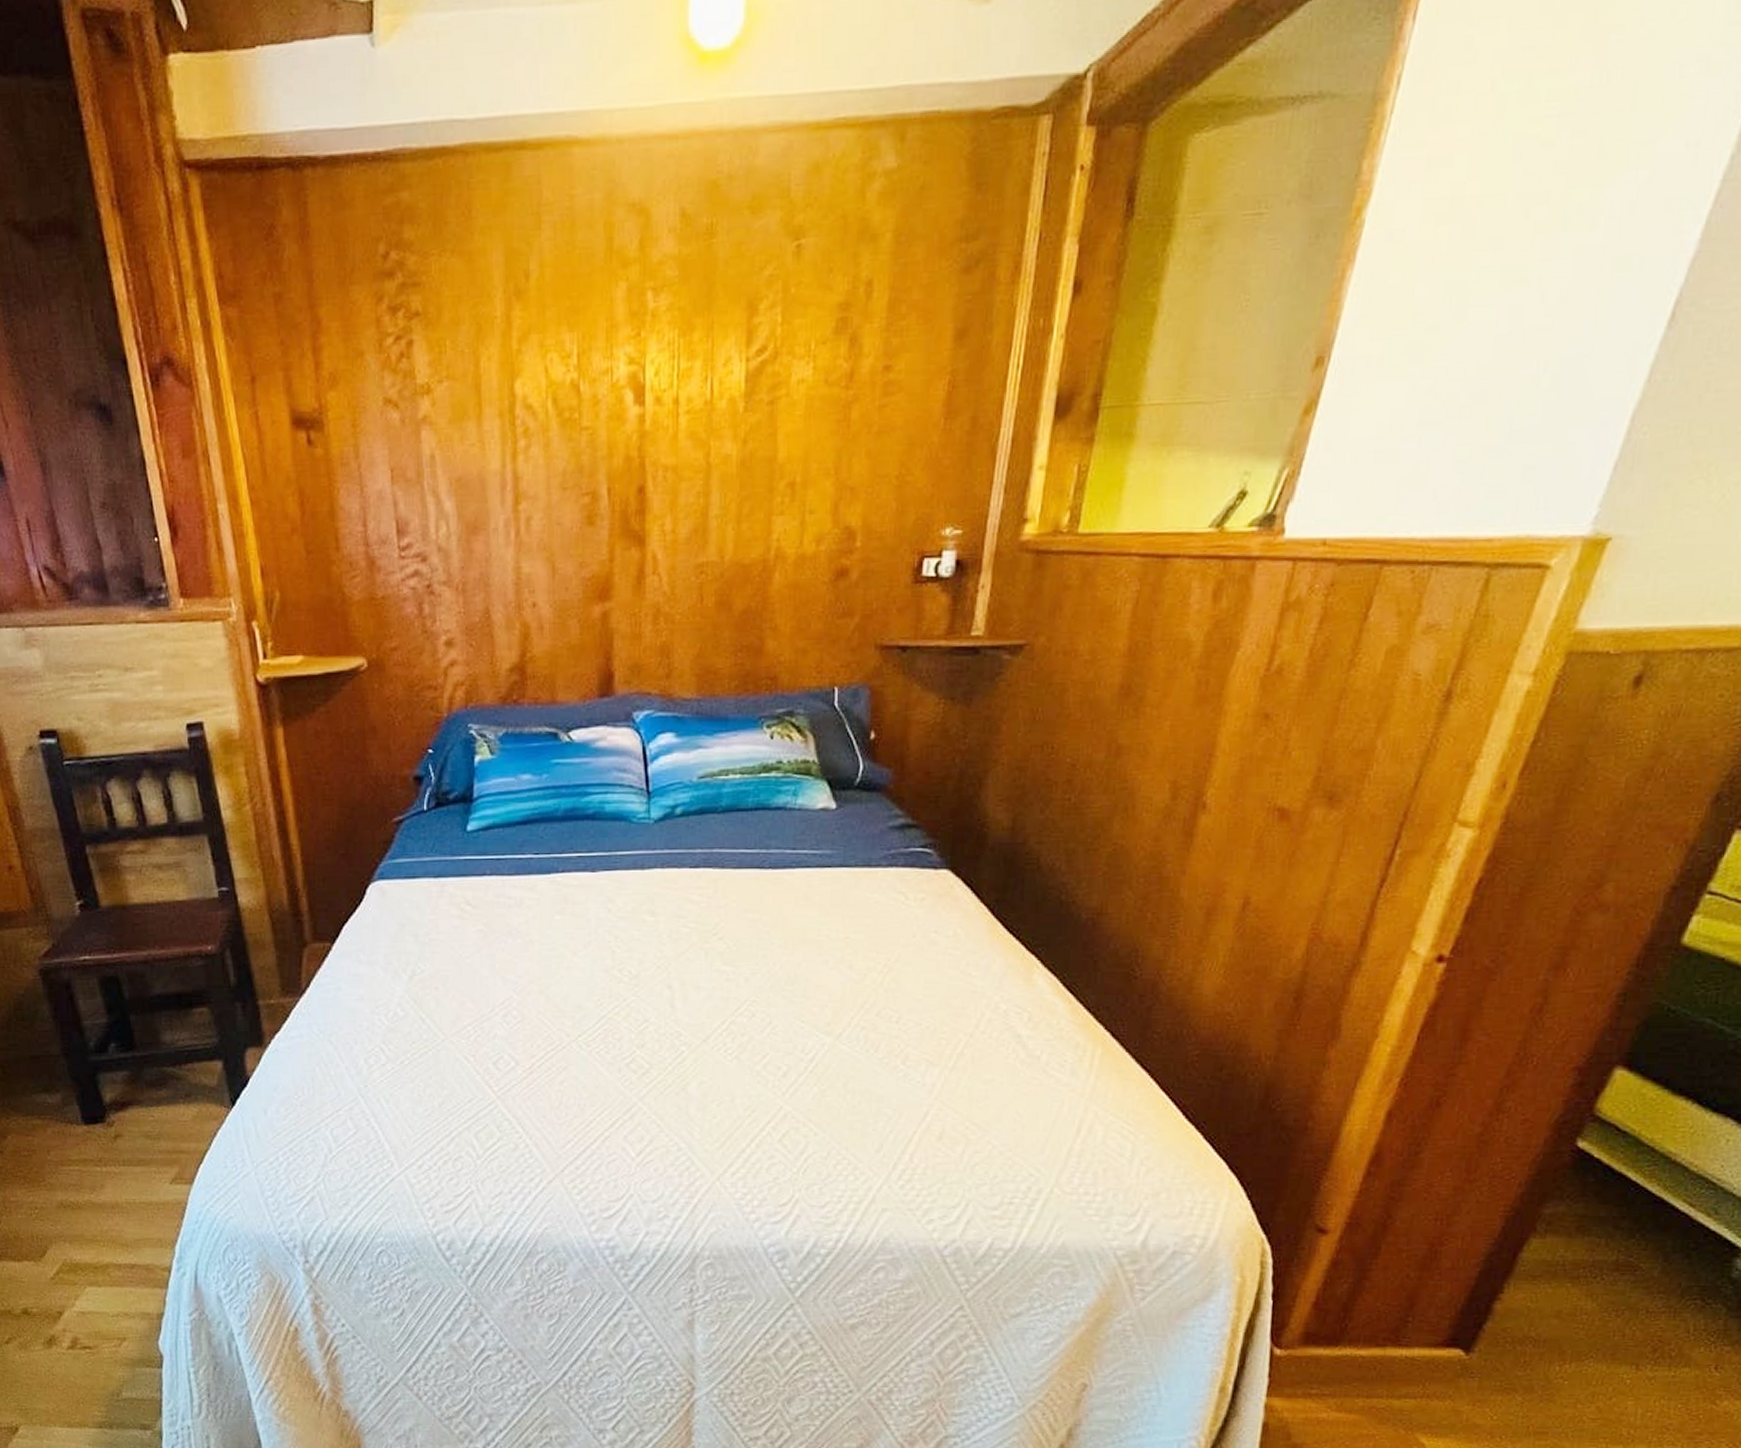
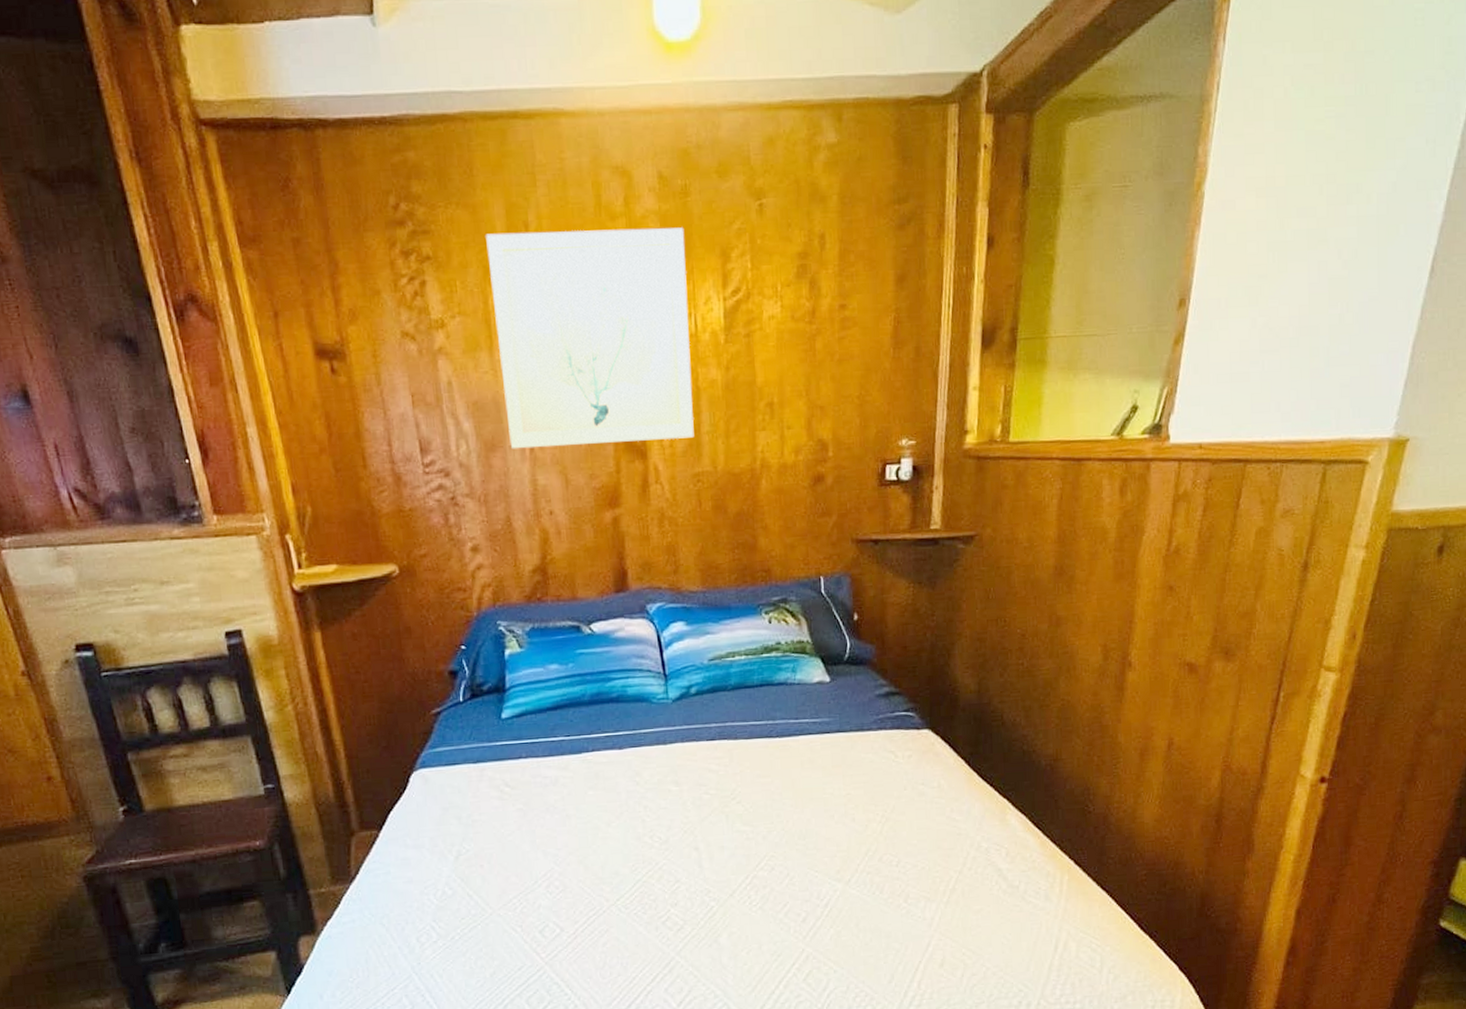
wall art: none [481,275,707,533] -> present [486,227,695,449]

